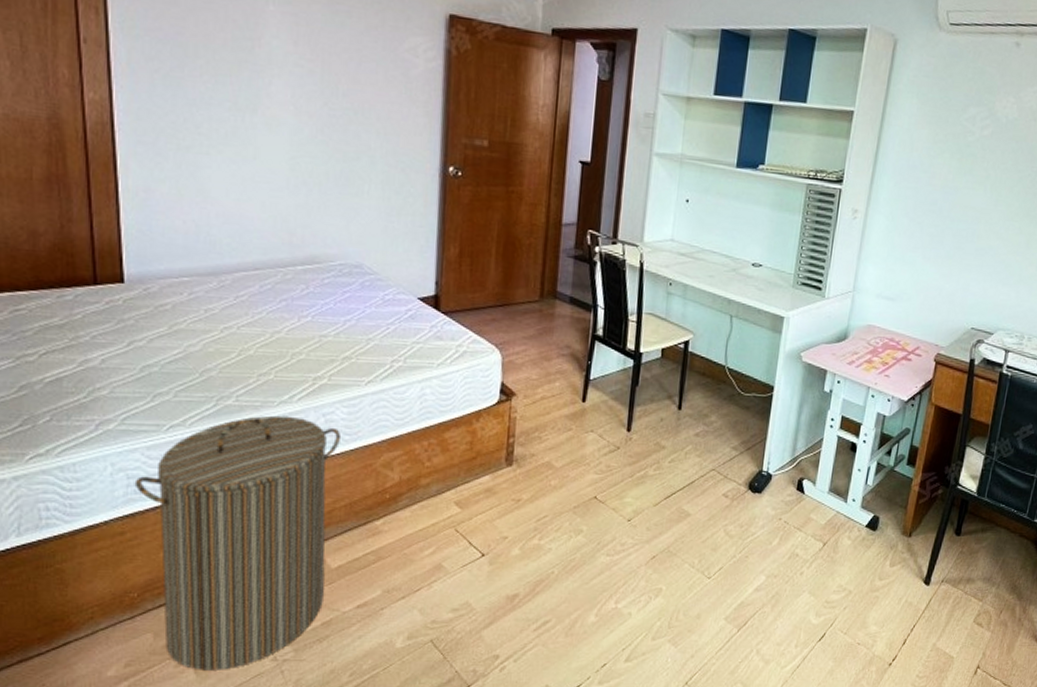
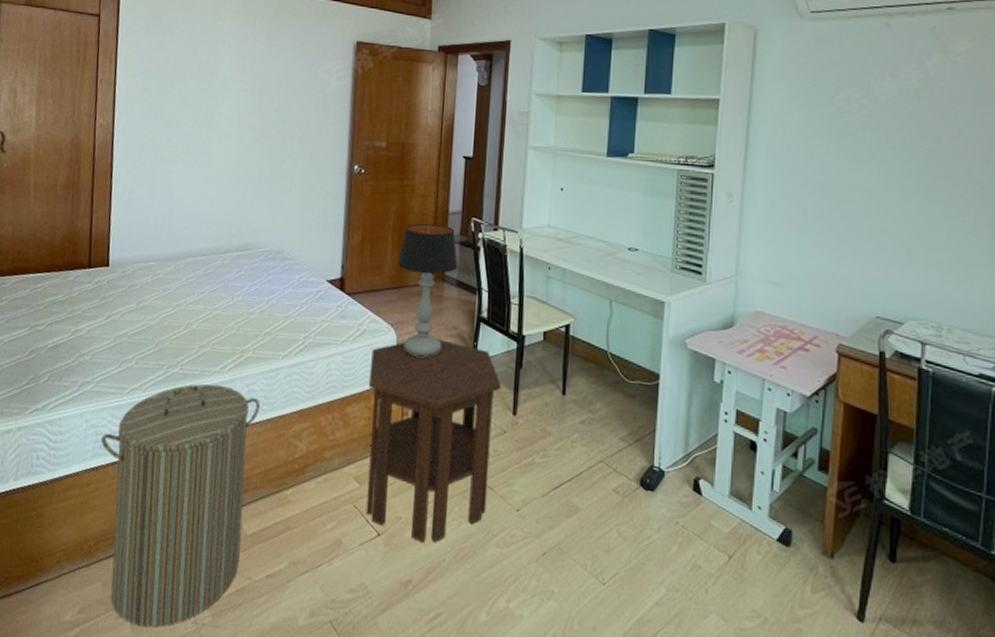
side table: none [468,359,616,559] -> present [366,339,501,543]
table lamp: none [502,235,572,378] -> present [397,223,458,357]

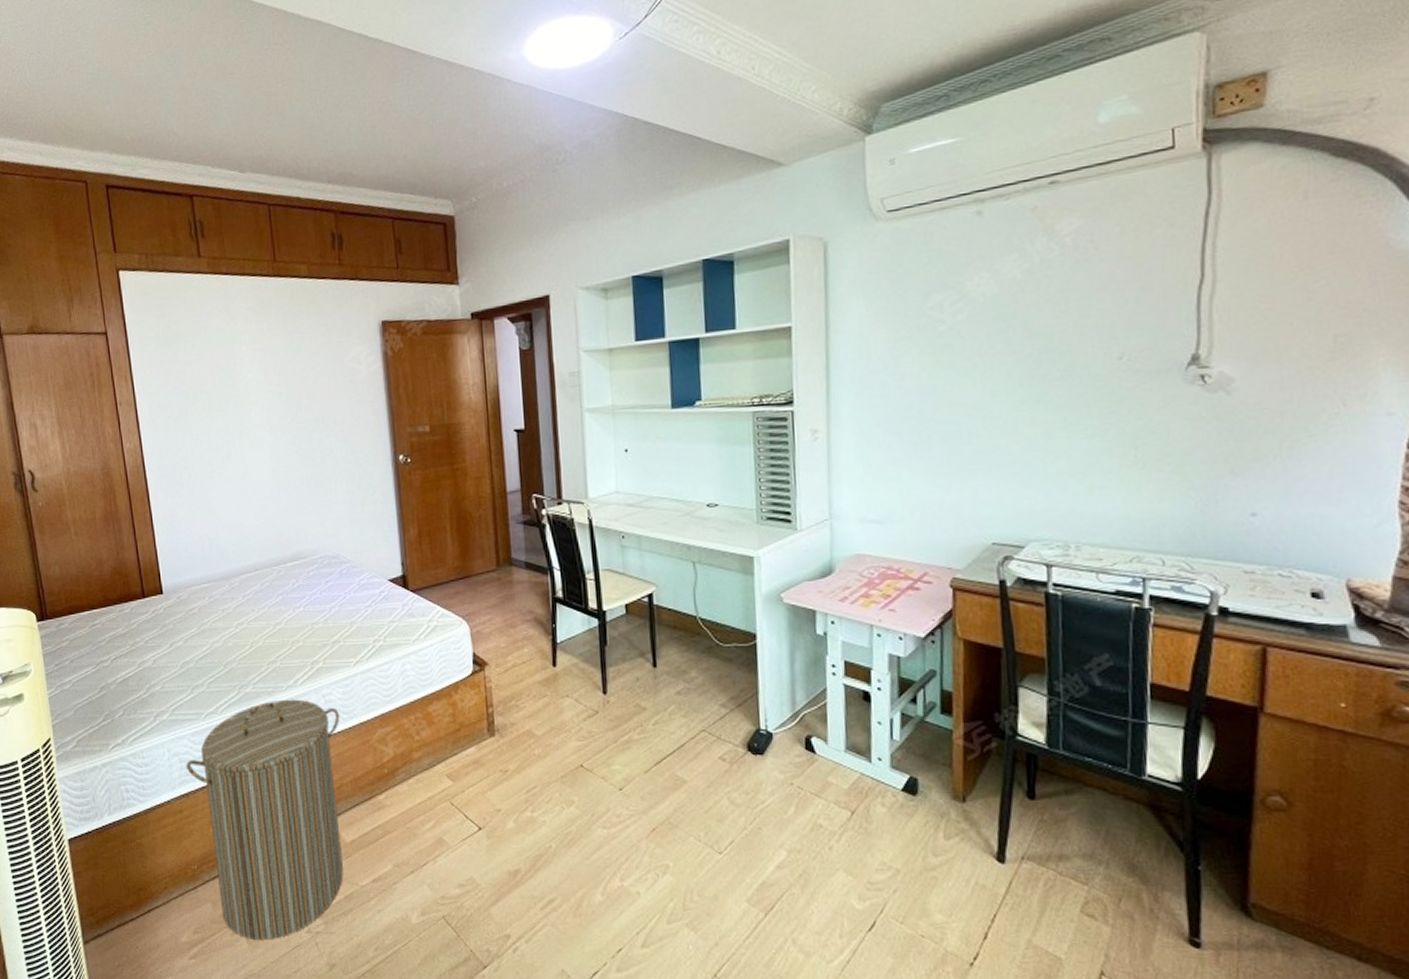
side table: present [366,339,501,543] -> none [446,626,588,832]
table lamp: present [397,223,458,357] -> none [459,505,525,646]

